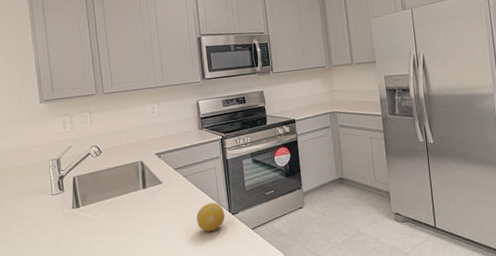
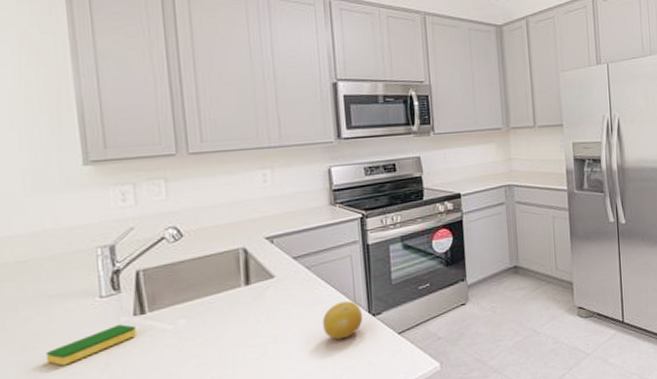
dish sponge: none [20,214,74,242] -> present [45,324,136,366]

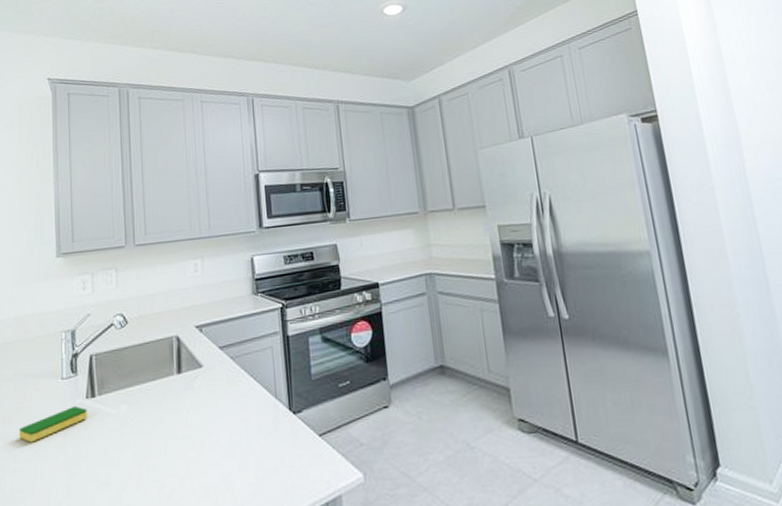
fruit: present [323,301,363,340] -> none [246,395,284,438]

